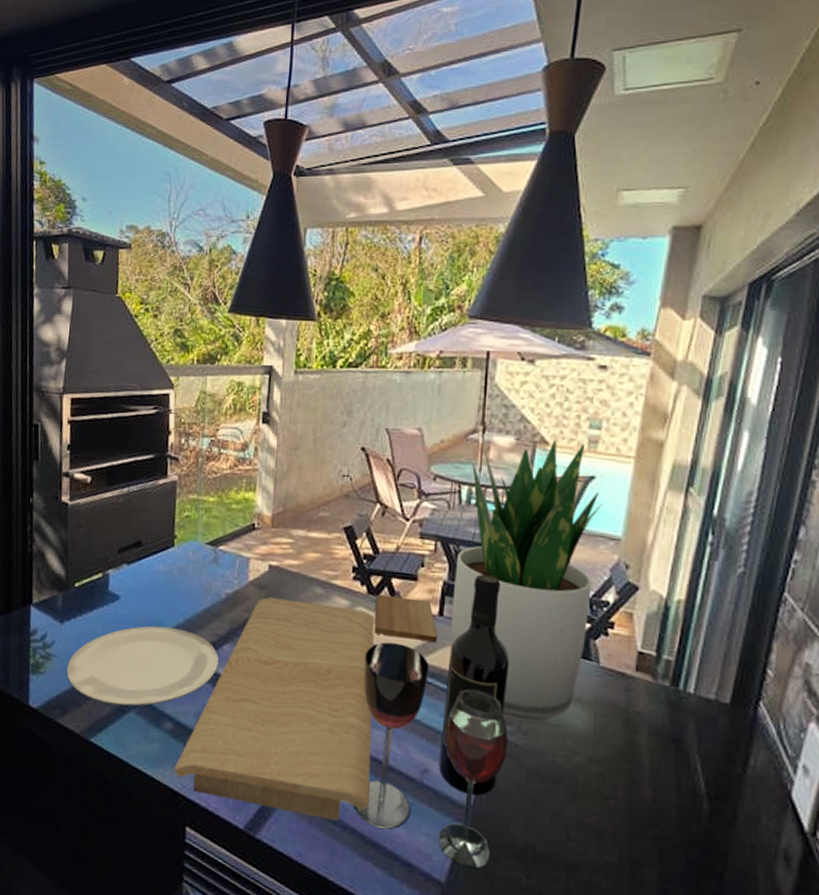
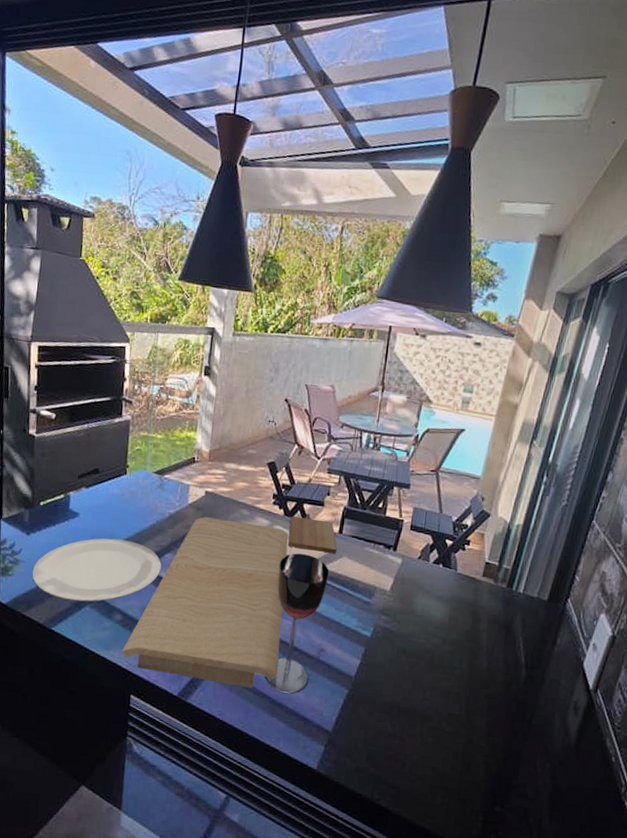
wine bottle: present [438,574,510,796] -> none [331,502,391,668]
wineglass: present [439,688,508,869] -> none [329,589,386,721]
planter: present [450,441,603,720] -> none [346,400,469,612]

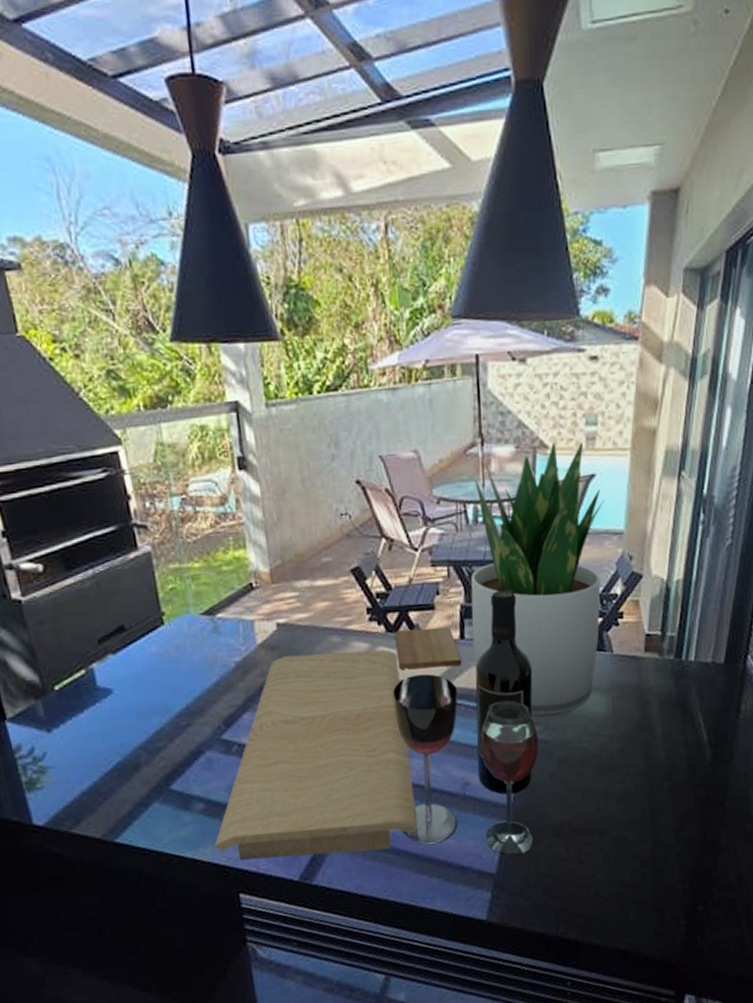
plate: present [32,538,161,602] -> none [68,708,242,802]
wineglass: none [329,589,386,721] -> present [479,700,539,856]
wine bottle: none [331,502,391,668] -> present [475,590,533,795]
planter: none [346,400,469,612] -> present [470,442,605,717]

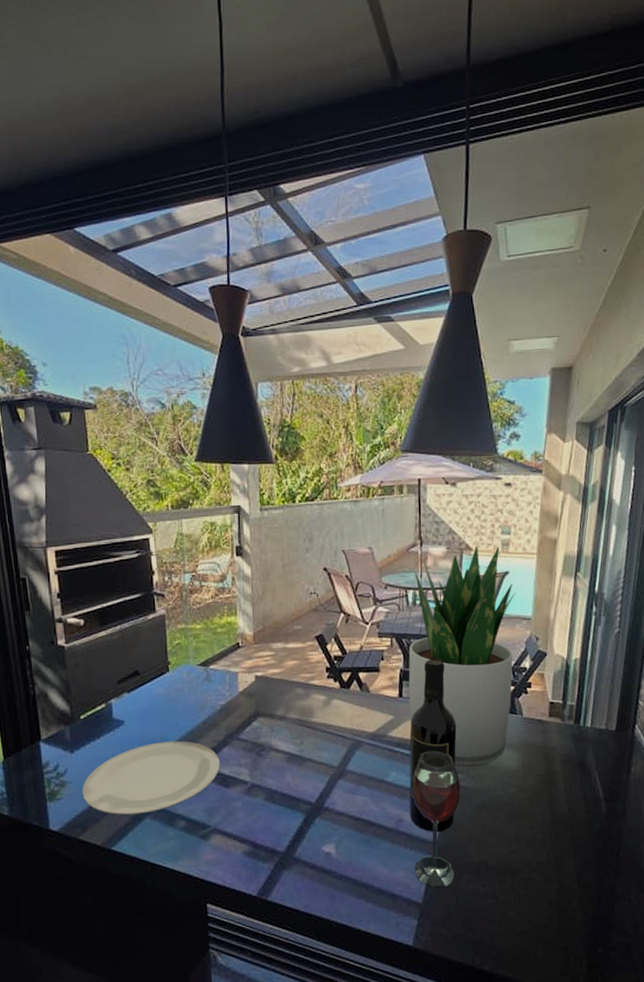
plate: none [68,708,242,802] -> present [82,741,220,815]
cutting board: present [215,649,418,861] -> none [191,701,358,875]
wineglass: present [392,674,458,845] -> none [342,724,395,872]
cutting board: present [395,627,462,670] -> none [348,686,400,720]

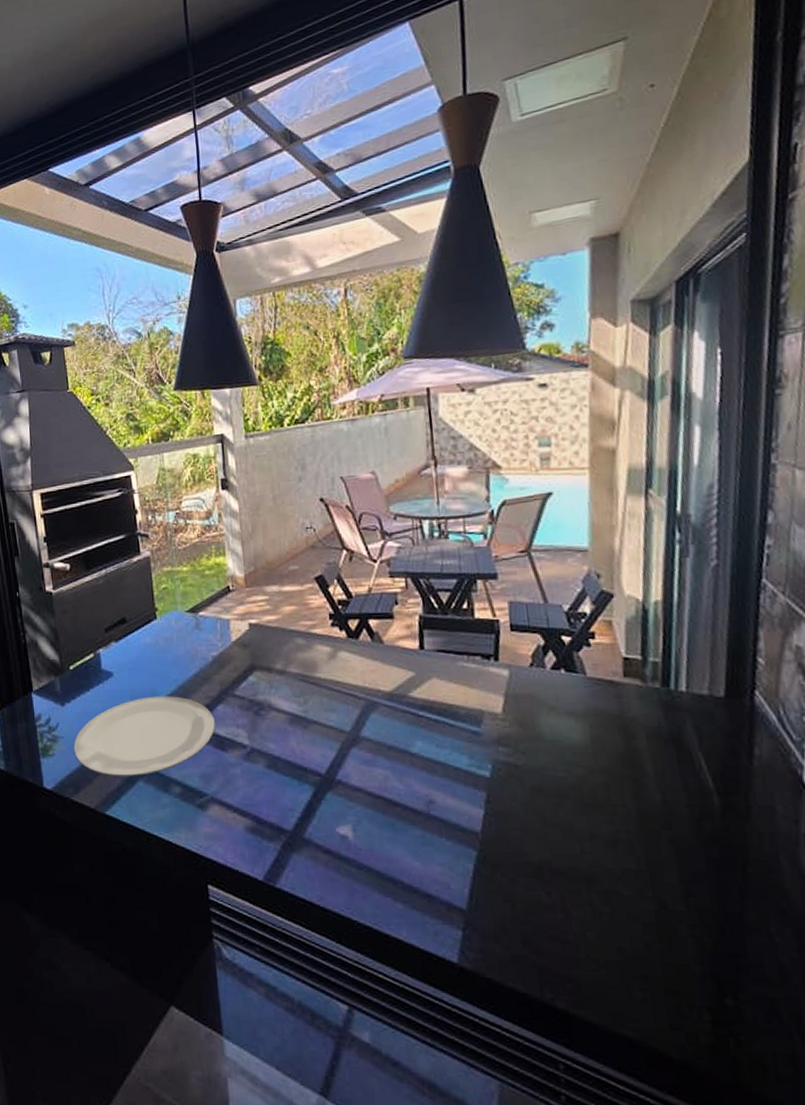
planter: present [408,546,516,767] -> none [429,462,569,739]
wine bottle: present [409,659,457,833] -> none [436,603,502,821]
wineglass: present [412,750,461,889] -> none [443,716,509,893]

